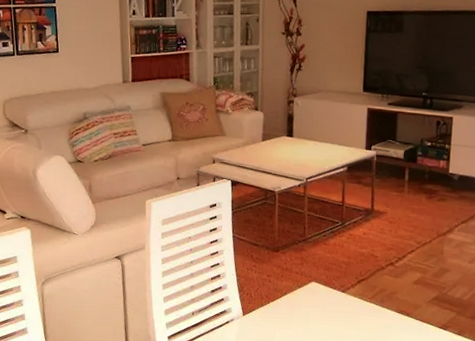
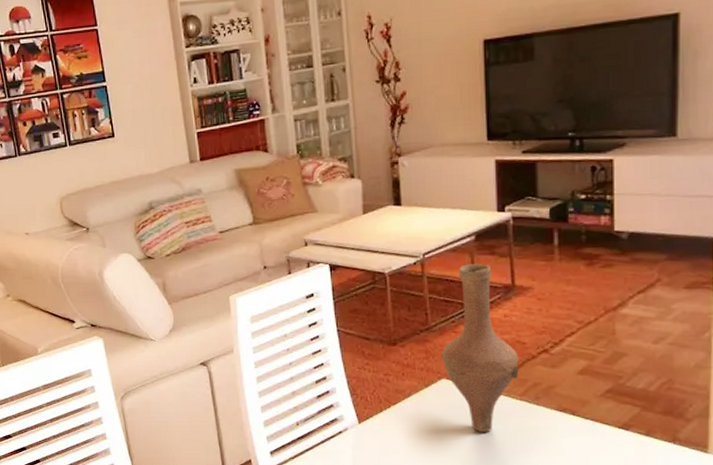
vase: none [313,190,372,327] -> present [441,264,519,432]

